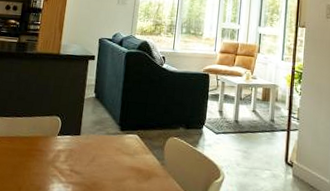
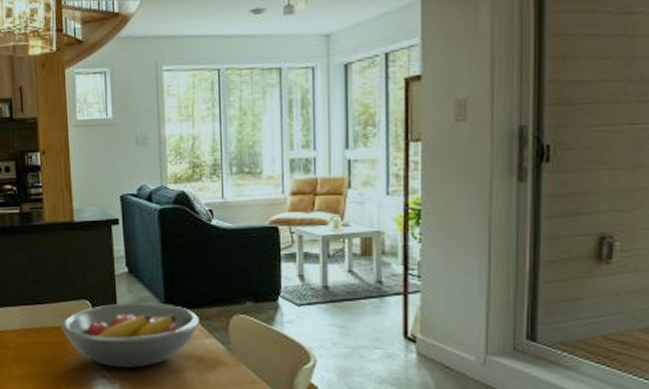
fruit bowl: none [33,121,144,175] -> present [61,303,199,368]

